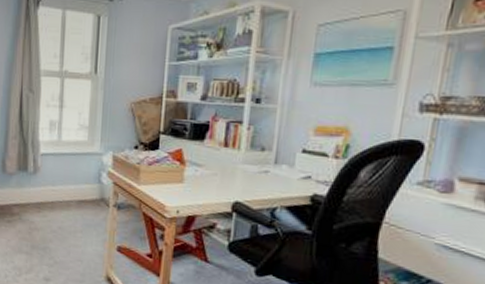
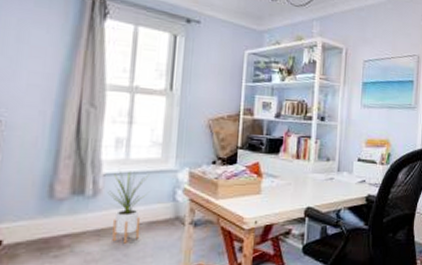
house plant: none [45,152,78,218] -> present [107,171,150,244]

